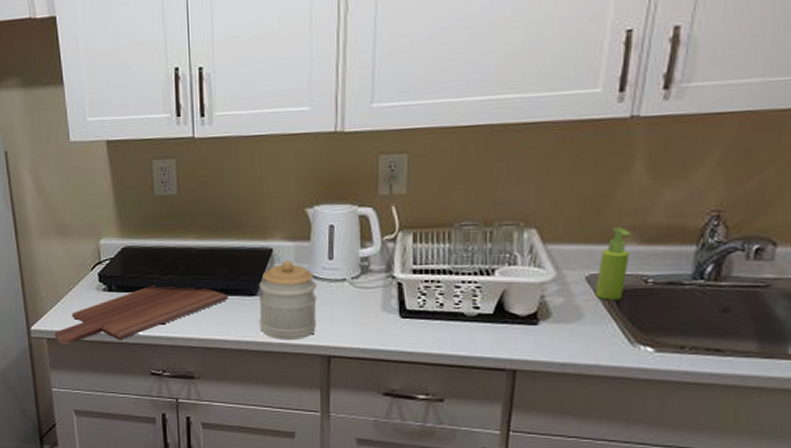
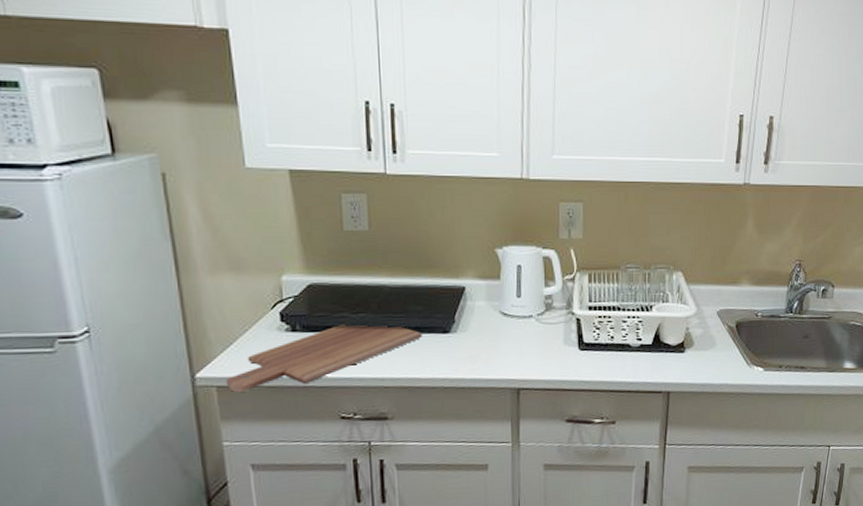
jar: present [258,259,317,341] -> none [452,297,507,376]
soap dispenser: present [596,227,631,300] -> none [724,272,746,331]

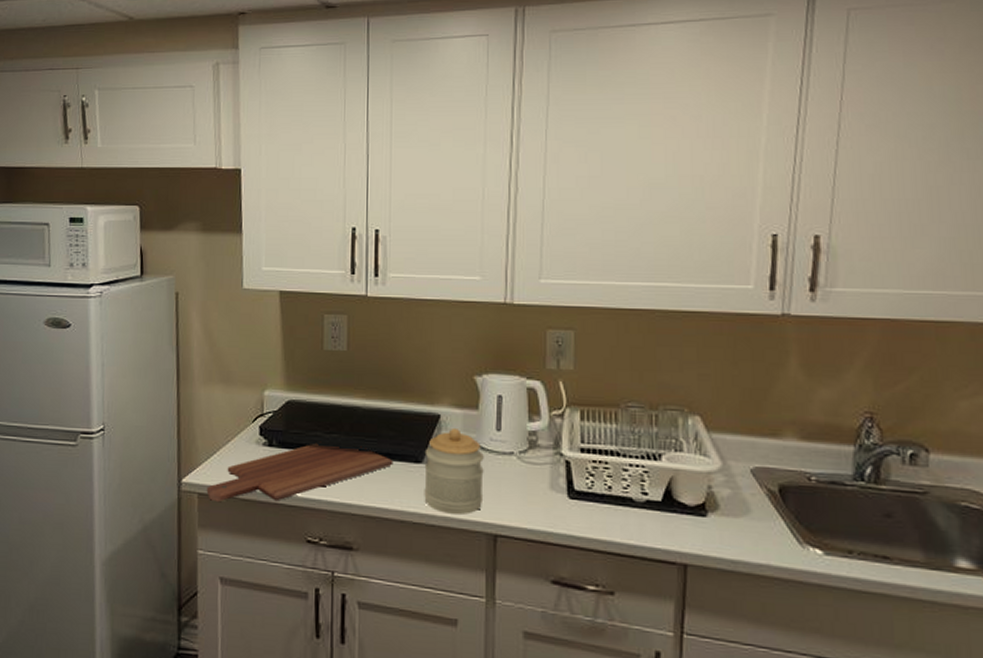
jar: none [452,297,507,376] -> present [424,427,484,516]

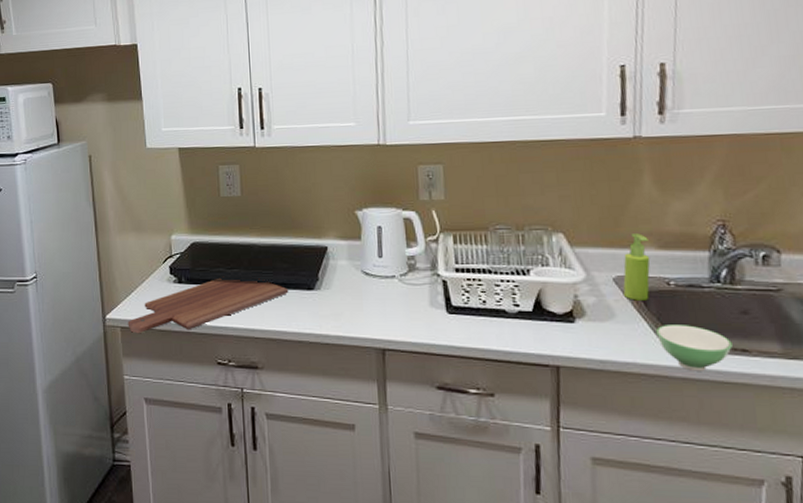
jar: present [424,427,484,516] -> none [315,257,370,334]
soap dispenser: none [761,421,792,496] -> present [623,234,651,301]
bowl: none [792,524,873,578] -> present [655,325,732,371]

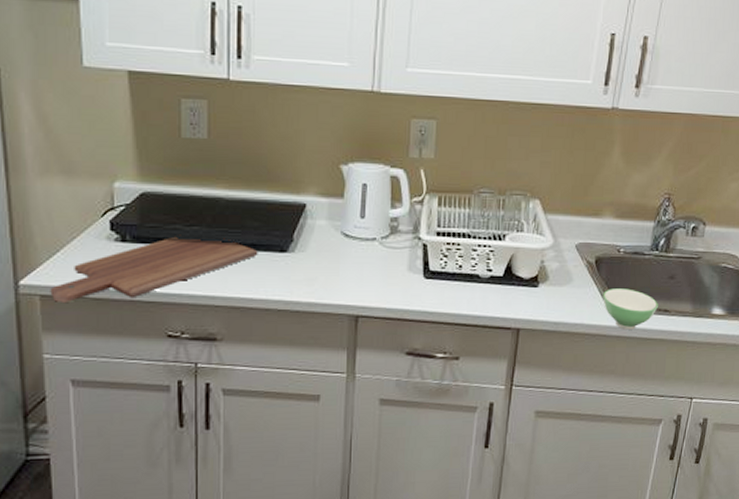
soap dispenser: present [623,234,651,301] -> none [582,203,609,266]

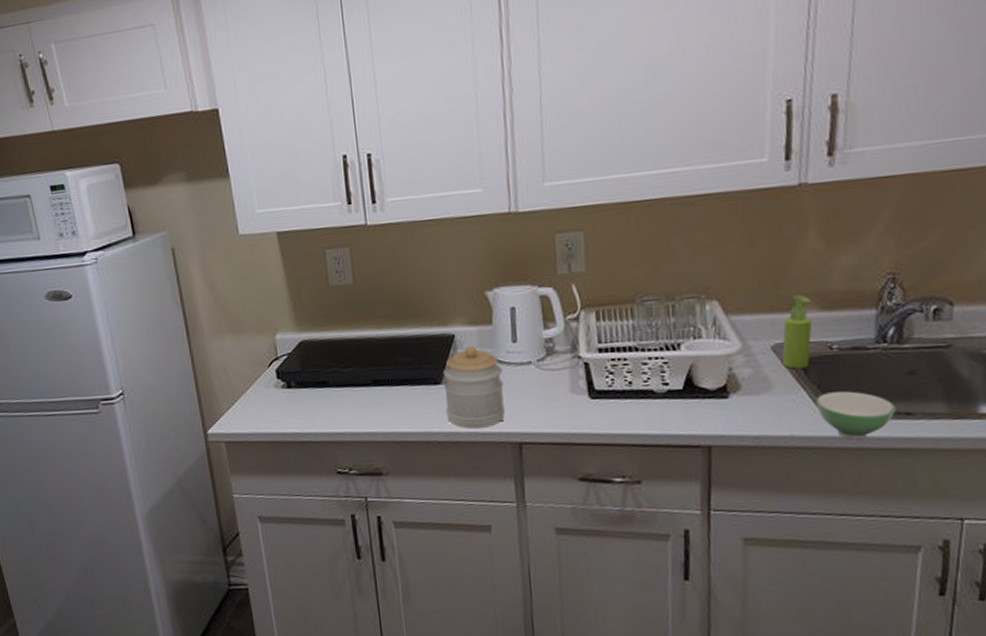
cutting board: present [50,234,258,304] -> none [232,376,413,448]
jar: none [289,216,348,300] -> present [442,345,505,430]
soap dispenser: none [582,203,609,266] -> present [782,294,813,369]

